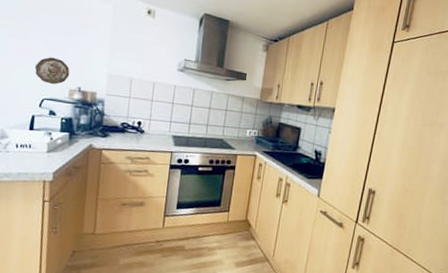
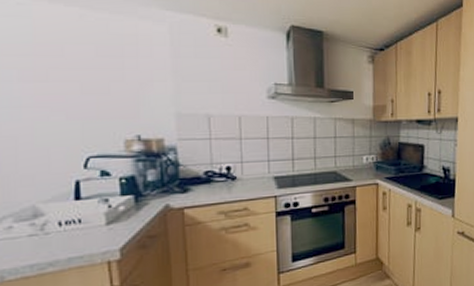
decorative plate: present [34,57,70,85] -> none [67,101,122,137]

